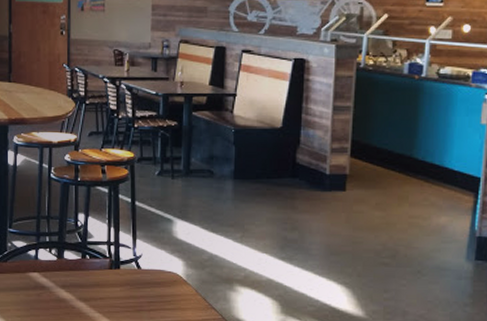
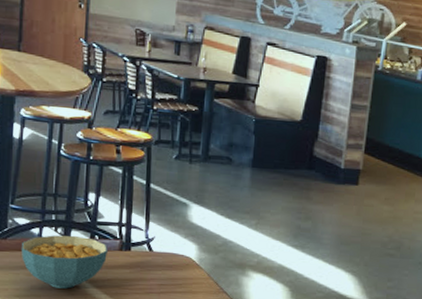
cereal bowl: none [20,256,98,308] -> present [21,235,108,289]

